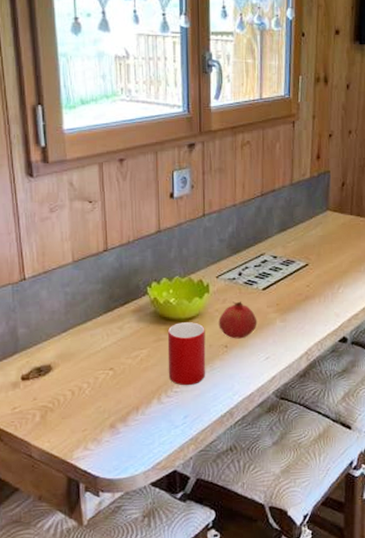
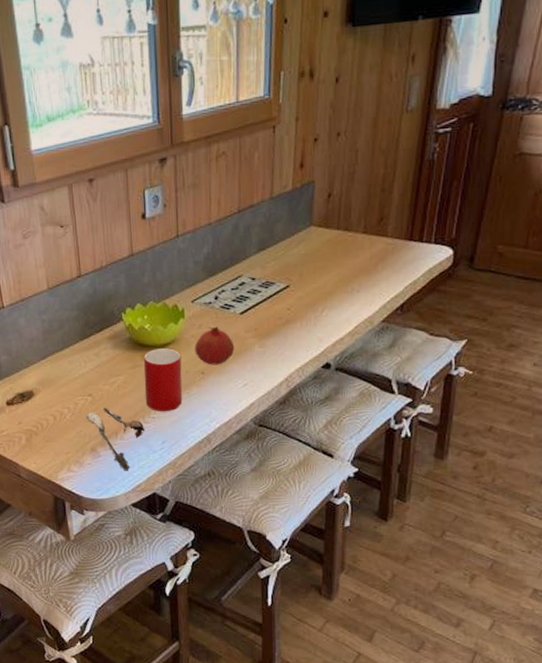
spoon: none [106,382,167,448] -> present [86,408,145,471]

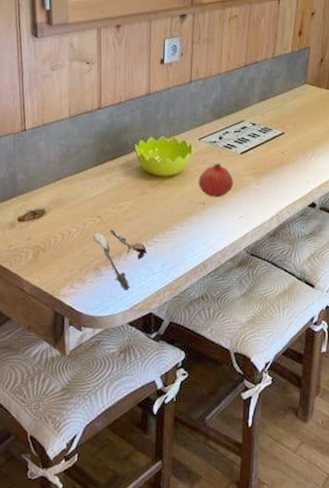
cup: present [143,348,183,412] -> none [149,179,186,237]

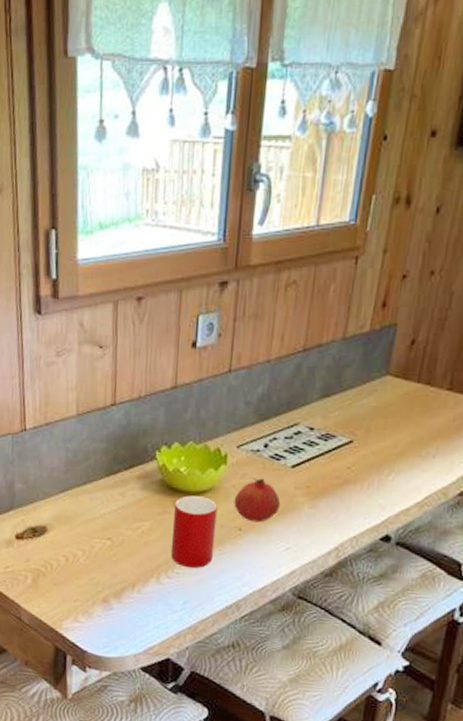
spoon: present [93,230,147,291] -> none [102,555,167,630]
cup: none [149,179,186,237] -> present [170,495,218,569]

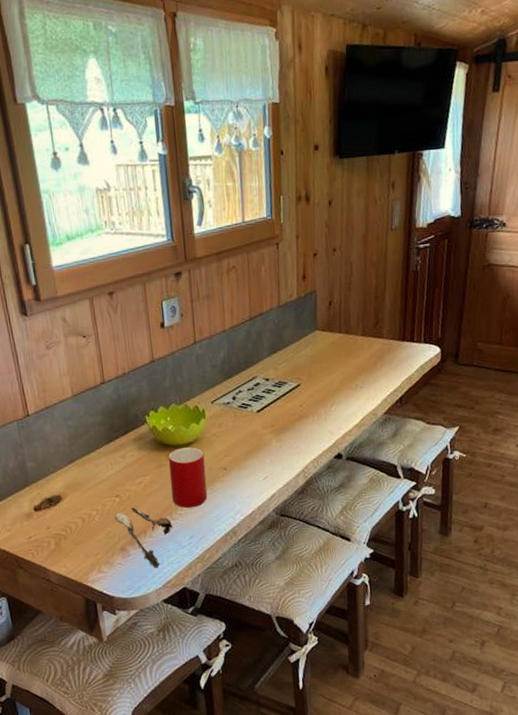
spoon: none [102,555,167,630] -> present [114,507,173,568]
fruit: present [234,477,281,523] -> none [216,424,254,461]

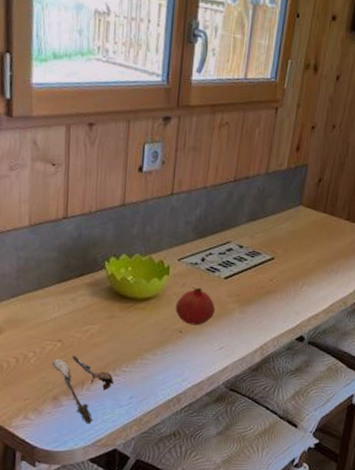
cup: present [168,447,207,508] -> none [118,302,161,367]
fruit: none [216,424,254,461] -> present [175,287,216,326]

